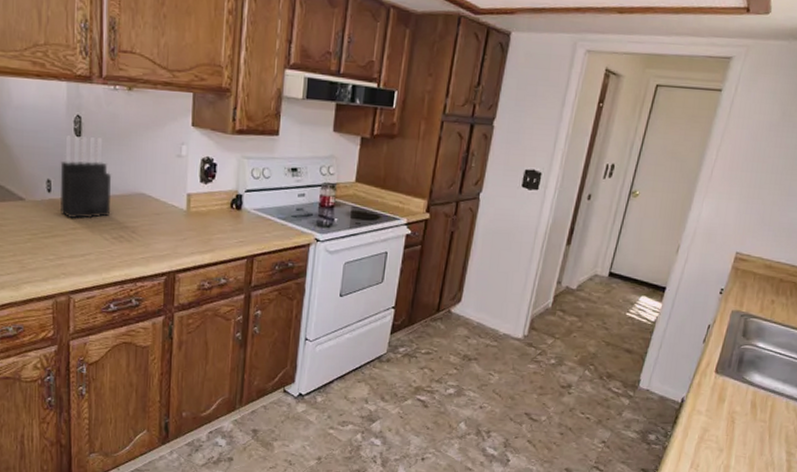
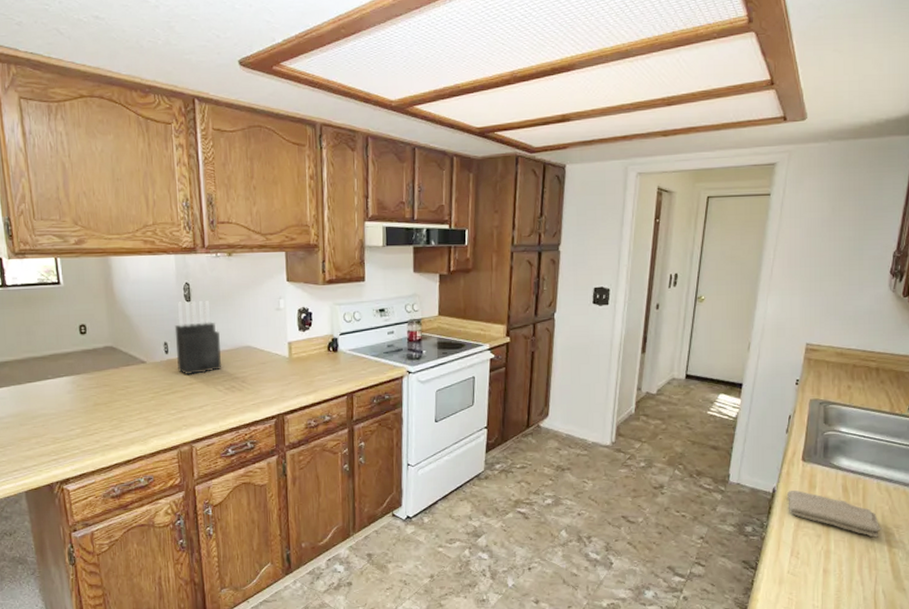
washcloth: none [694,402,784,457] -> present [788,490,882,538]

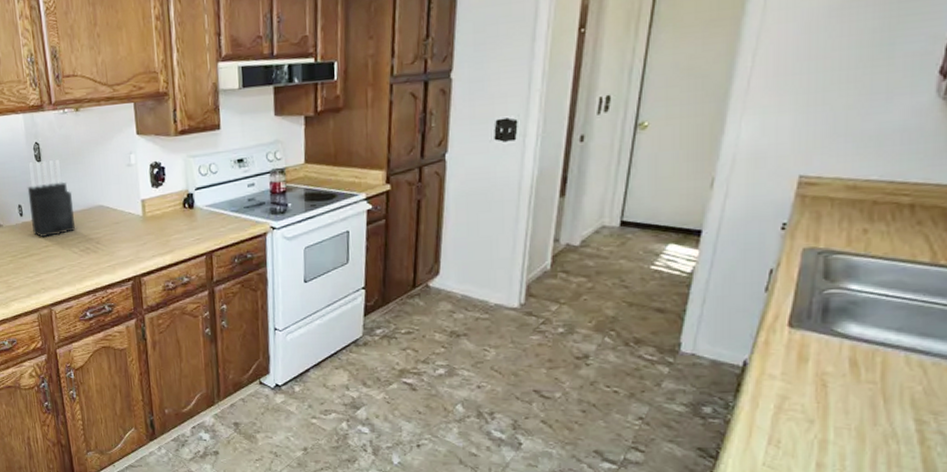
washcloth: present [788,490,882,538] -> none [765,364,910,426]

